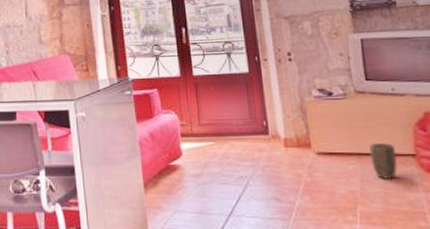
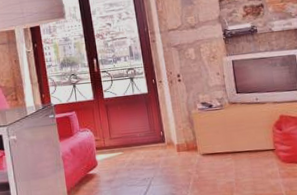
plant pot: present [369,143,398,180] -> none [241,142,262,171]

